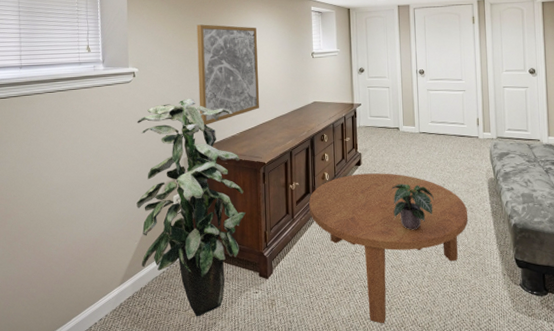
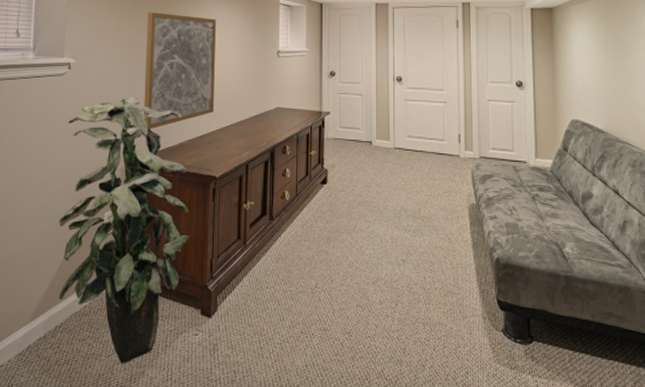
coffee table: present [309,173,469,324] -> none [265,193,446,376]
potted plant: present [391,184,434,230] -> none [360,207,408,262]

